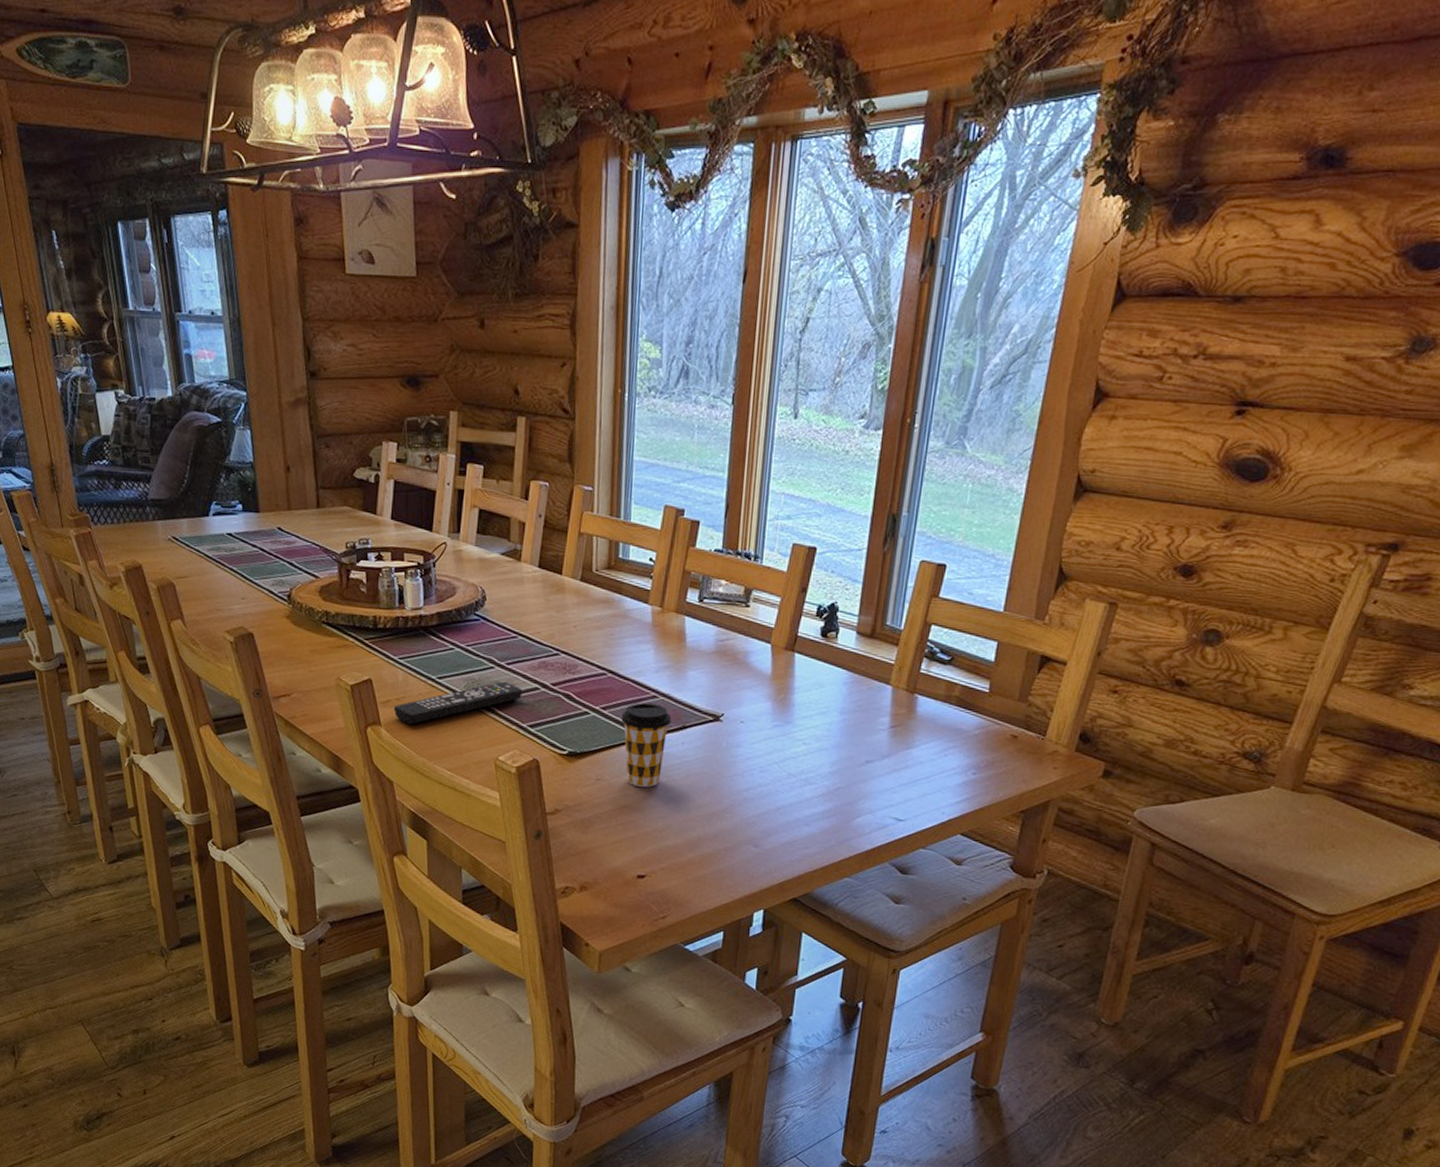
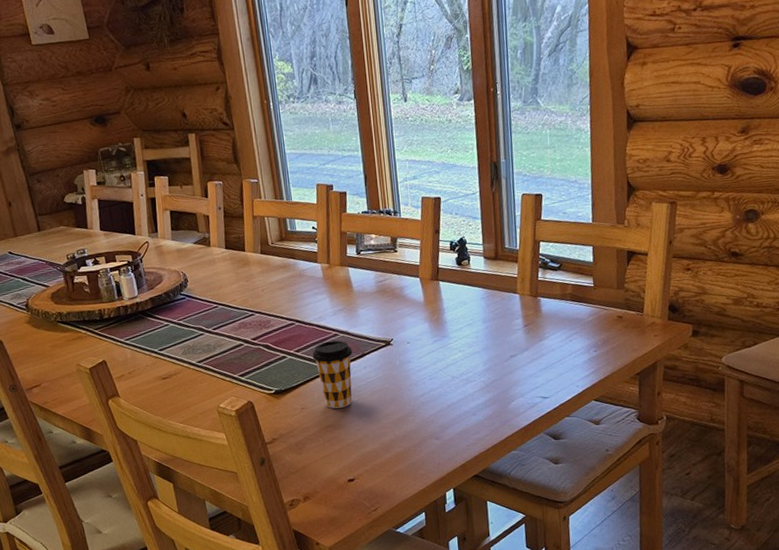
remote control: present [393,681,523,724] -> none [127,343,231,391]

